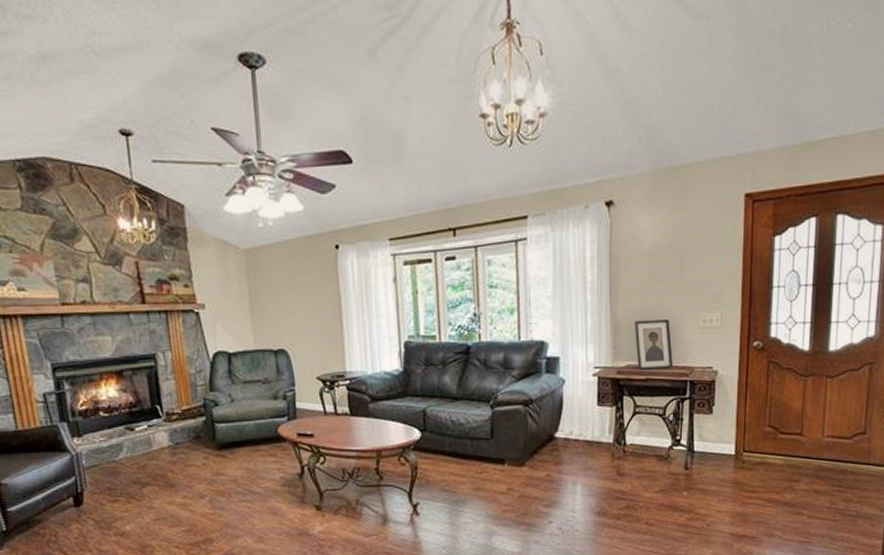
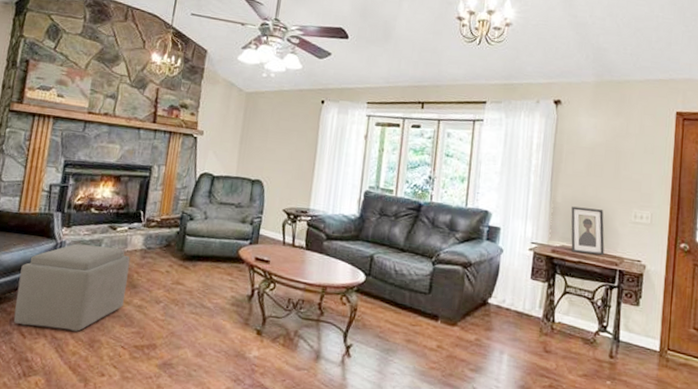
ottoman: none [40,450,165,545] -> present [13,243,131,332]

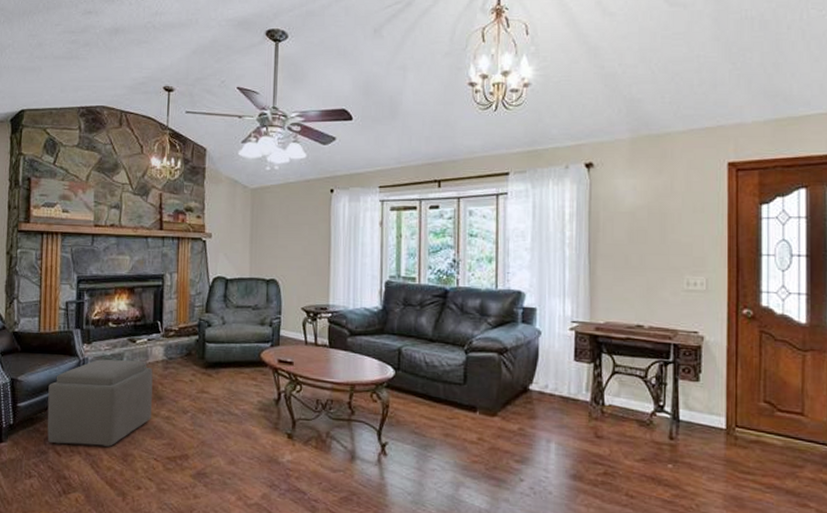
picture frame: present [571,206,605,256] -> none [614,278,655,330]

